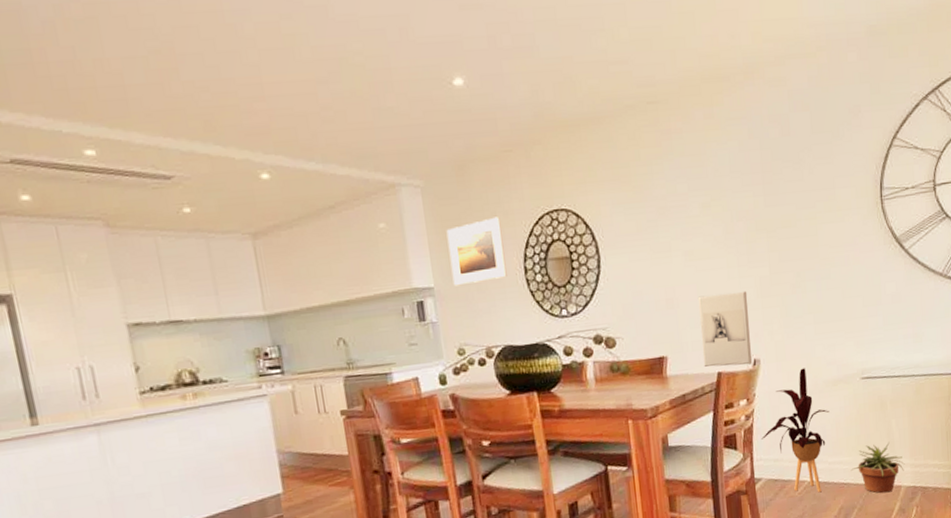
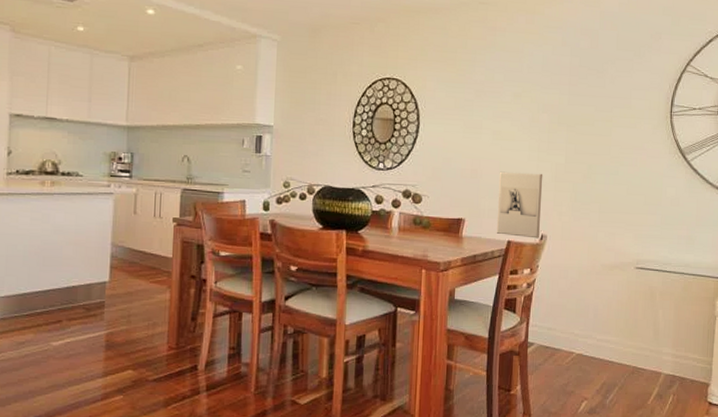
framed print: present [446,216,507,286] -> none [290,75,340,128]
house plant: present [761,368,830,493] -> none [539,250,604,366]
potted plant: present [851,442,905,493] -> none [616,330,667,377]

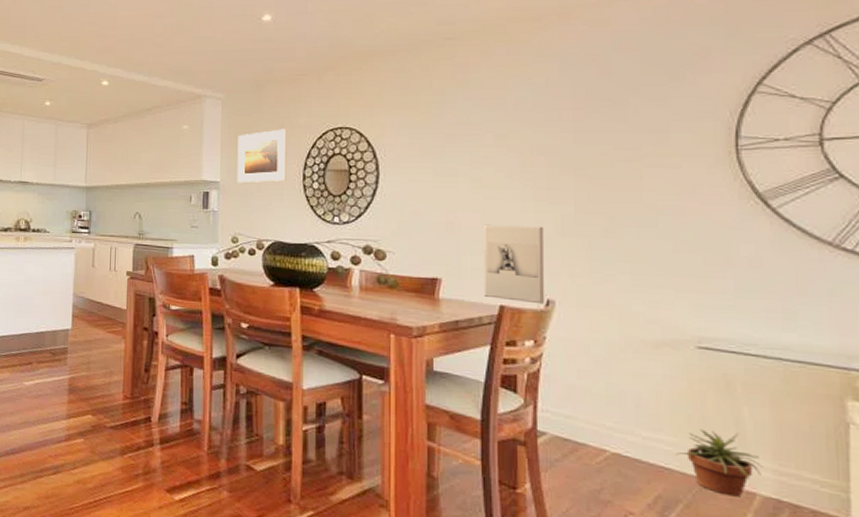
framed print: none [290,75,340,128] -> present [237,129,287,183]
potted plant: none [616,330,667,377] -> present [675,429,763,497]

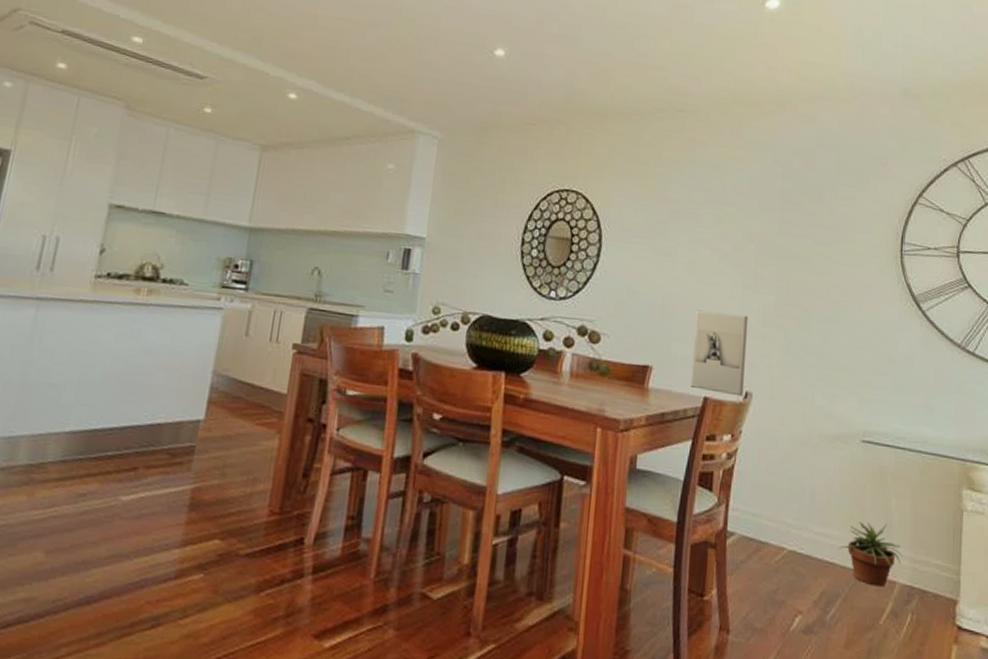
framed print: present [237,129,287,183] -> none [446,183,509,245]

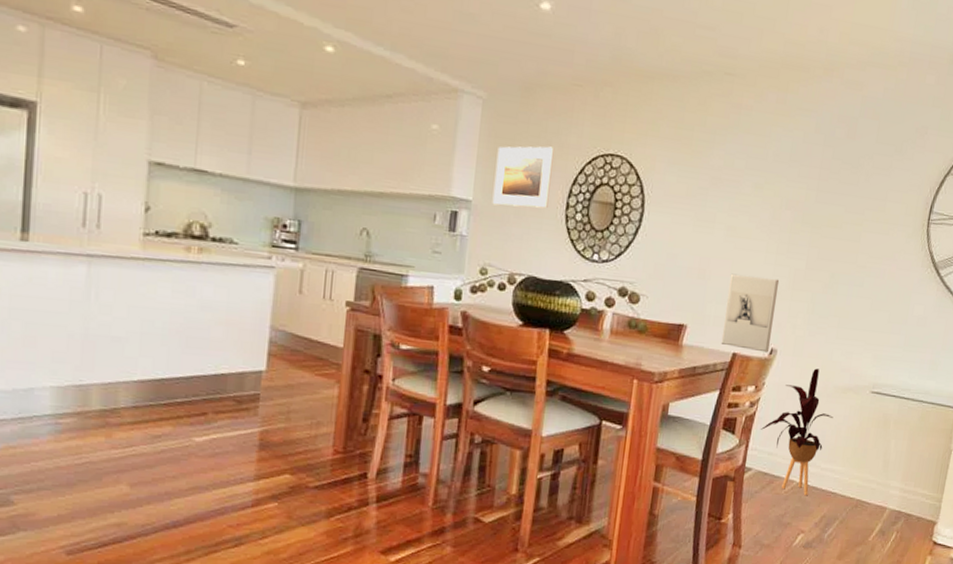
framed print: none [446,183,509,245] -> present [492,146,555,209]
house plant: none [742,414,822,567] -> present [761,368,834,496]
potted plant: present [839,522,903,587] -> none [841,459,895,512]

